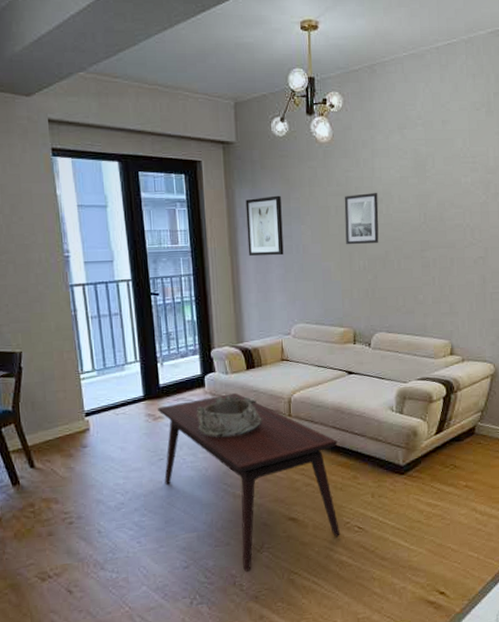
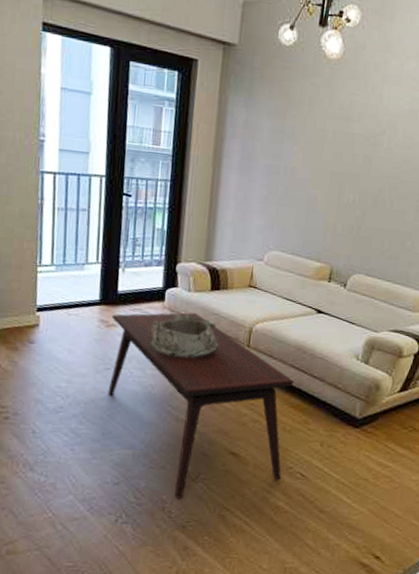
wall art: present [245,195,284,257] -> none [232,108,277,175]
wall art: present [344,193,379,245] -> none [338,121,382,178]

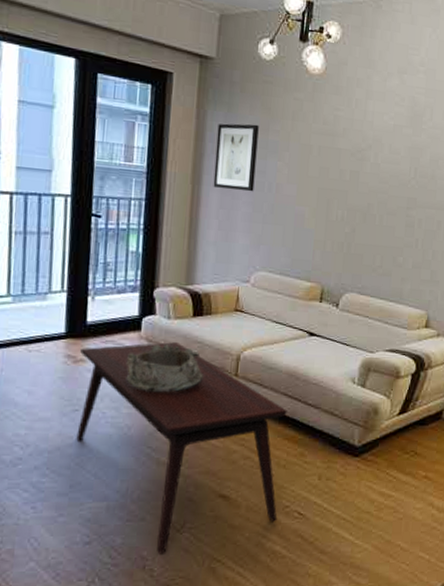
wall art: none [232,108,277,175] -> present [213,123,259,192]

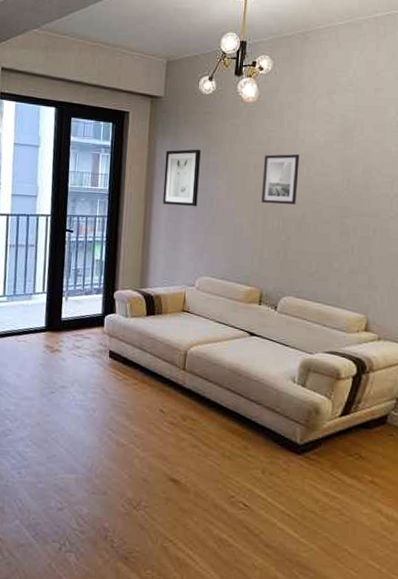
coffee table: present [76,342,287,554] -> none [52,337,231,528]
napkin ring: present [126,344,203,392] -> none [91,339,156,382]
wall art: none [325,136,367,193] -> present [261,154,300,205]

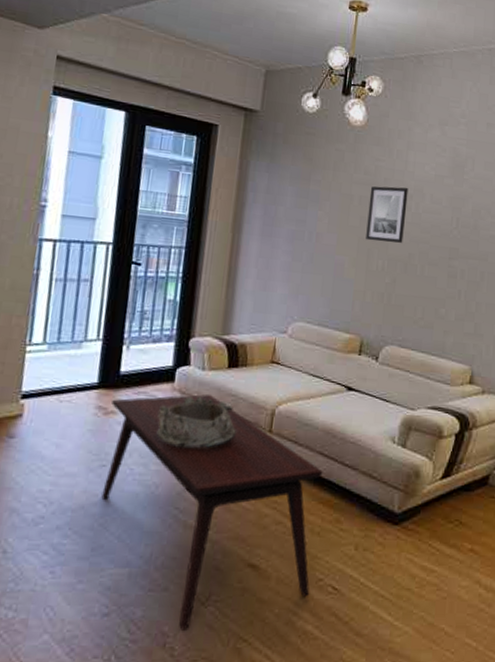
coffee table: none [52,337,231,528] -> present [101,394,323,630]
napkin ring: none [91,339,156,382] -> present [156,396,236,448]
wall art: present [162,149,201,207] -> none [253,173,301,241]

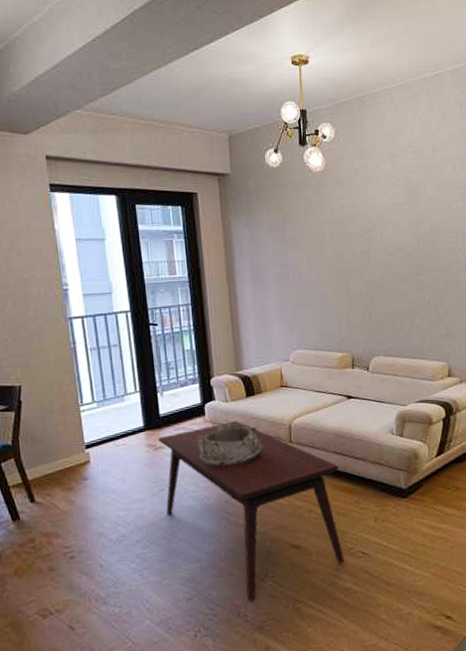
wall art: present [366,186,408,243] -> none [338,220,374,271]

